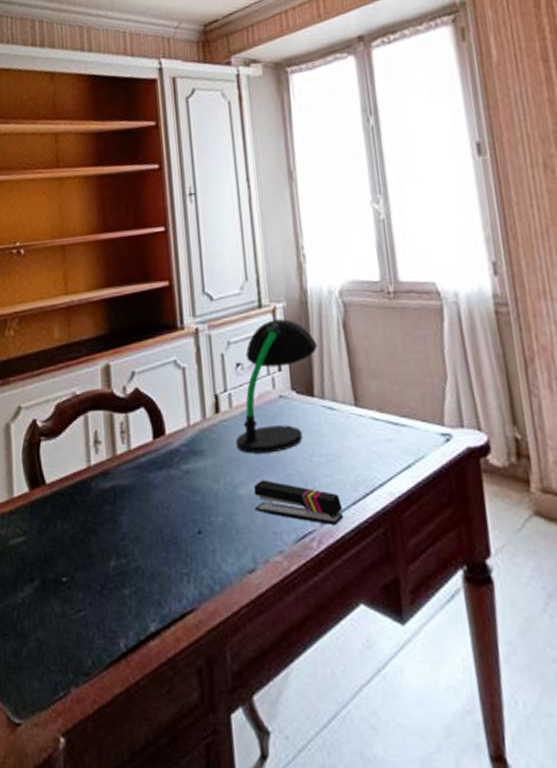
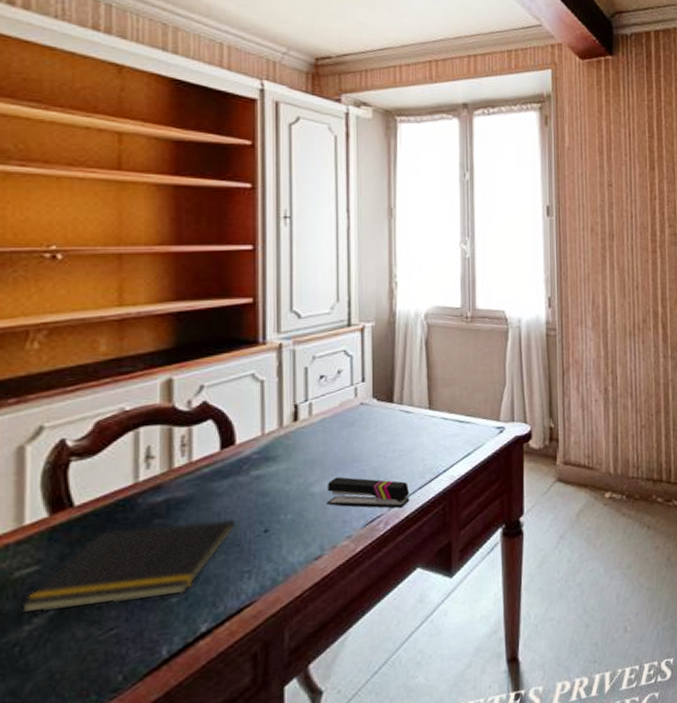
notepad: none [15,511,173,588] -> present [20,519,237,614]
desk lamp: present [235,319,318,454] -> none [312,336,401,456]

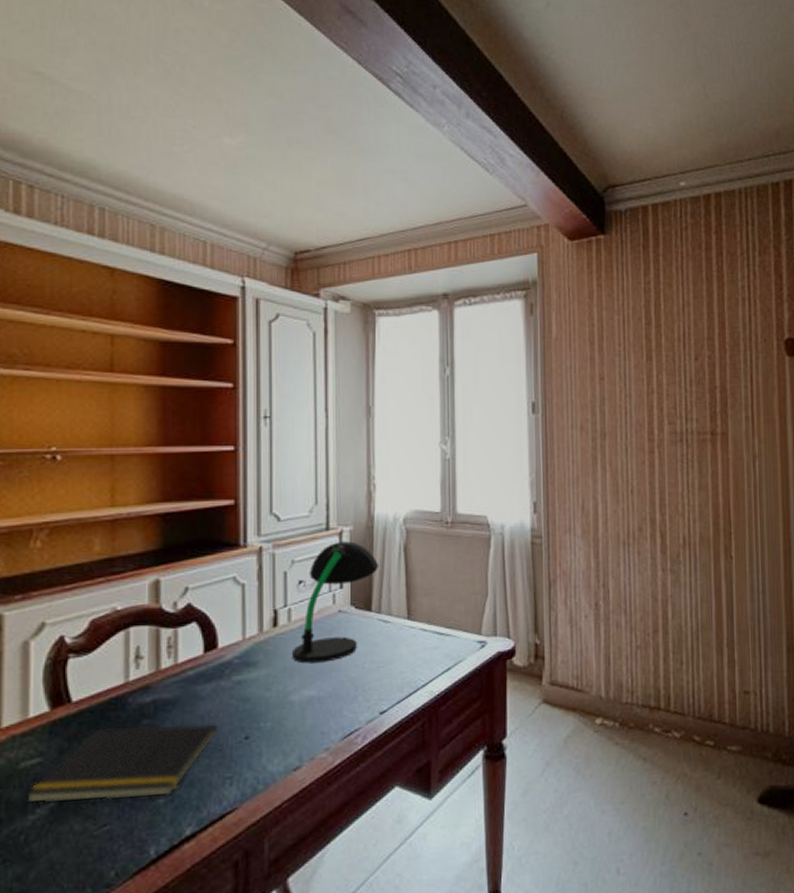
desk lamp: none [312,336,401,456] -> present [291,541,380,664]
stapler: present [327,477,410,509] -> none [305,686,389,722]

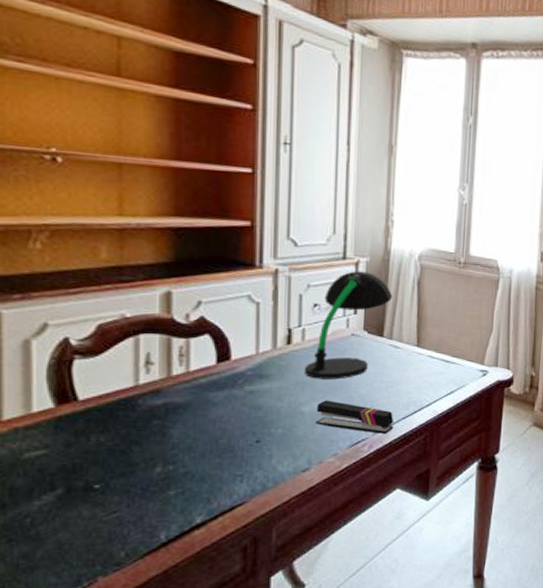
notepad: present [25,724,219,804] -> none [30,426,231,491]
stapler: none [305,686,389,722] -> present [315,400,394,434]

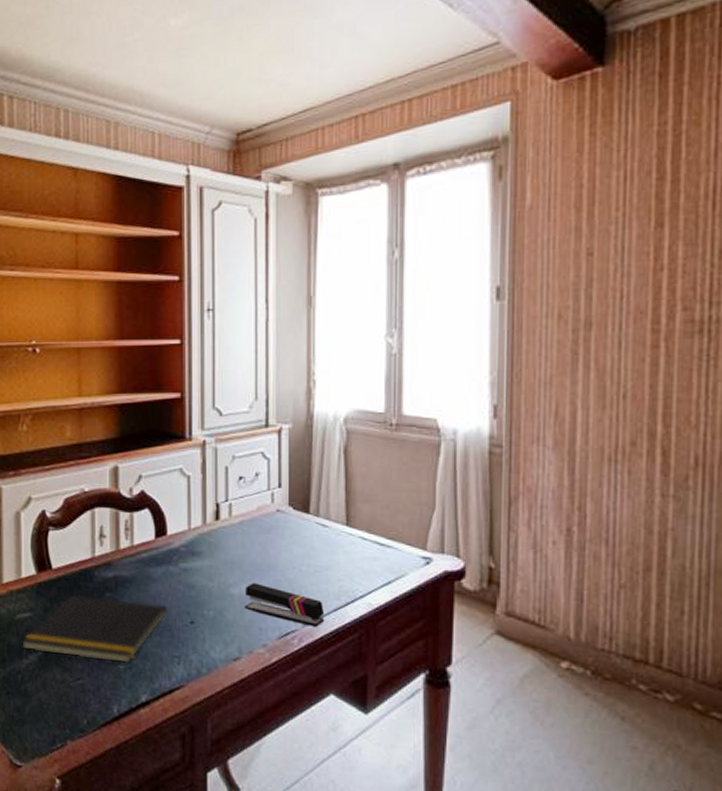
notepad: none [30,426,231,491] -> present [21,595,168,664]
desk lamp: present [304,271,393,379] -> none [232,439,318,560]

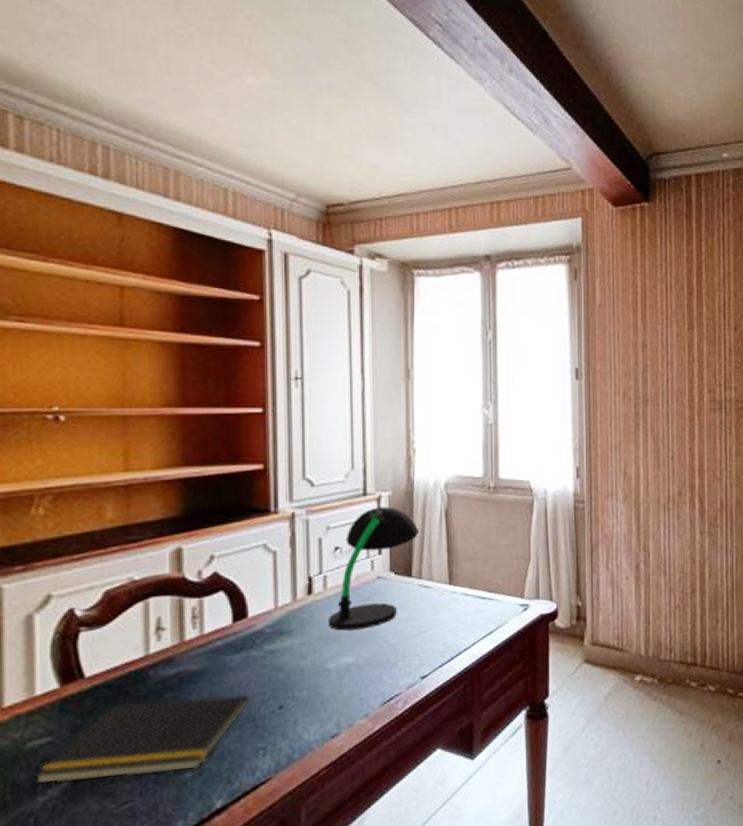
desk lamp: none [232,439,318,560] -> present [327,507,420,631]
stapler: present [244,583,325,627] -> none [343,653,430,687]

